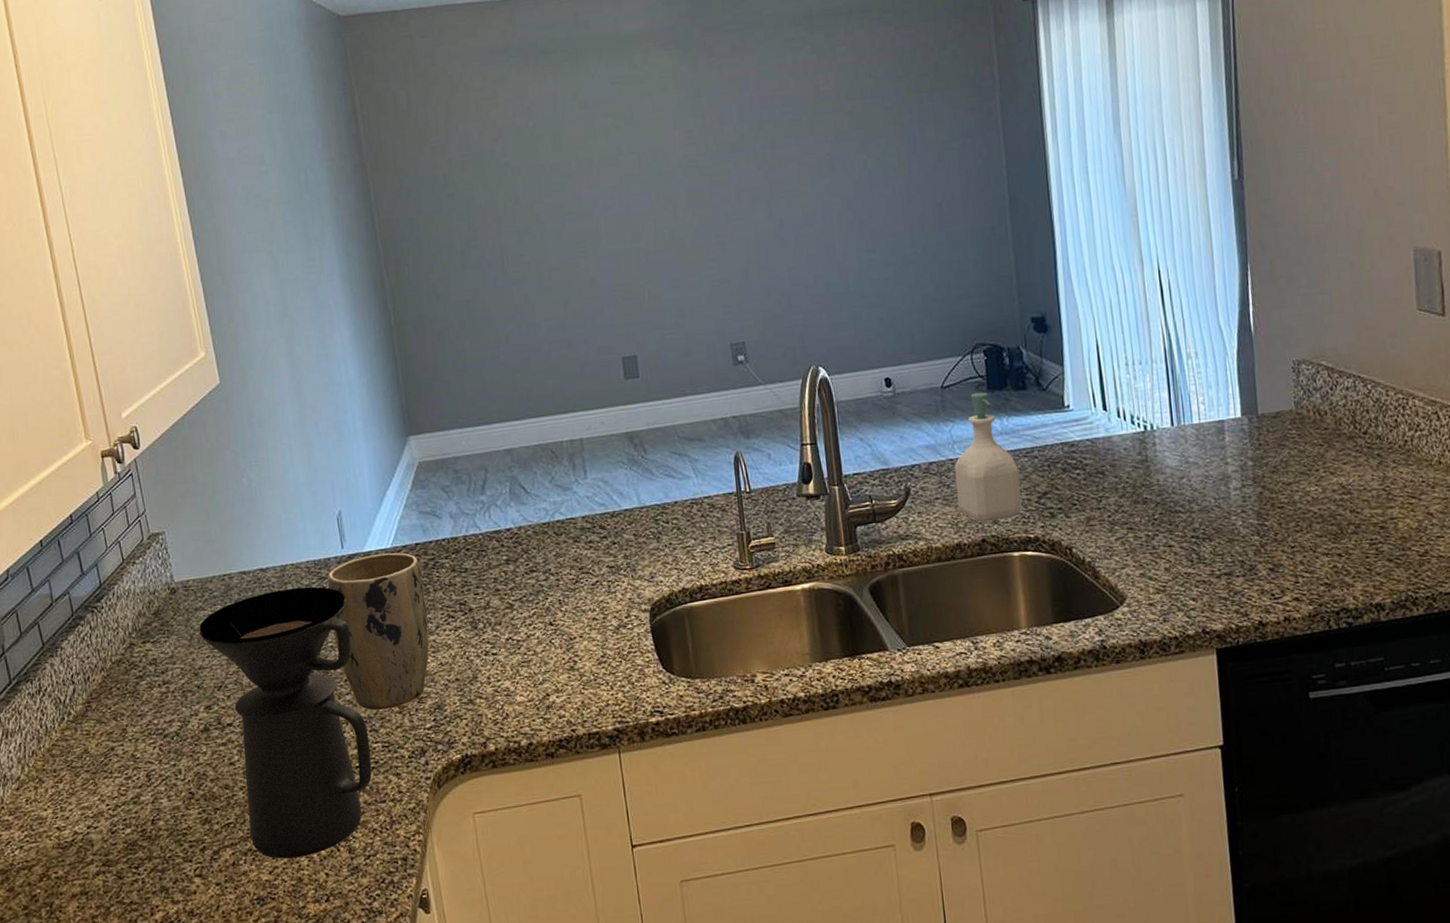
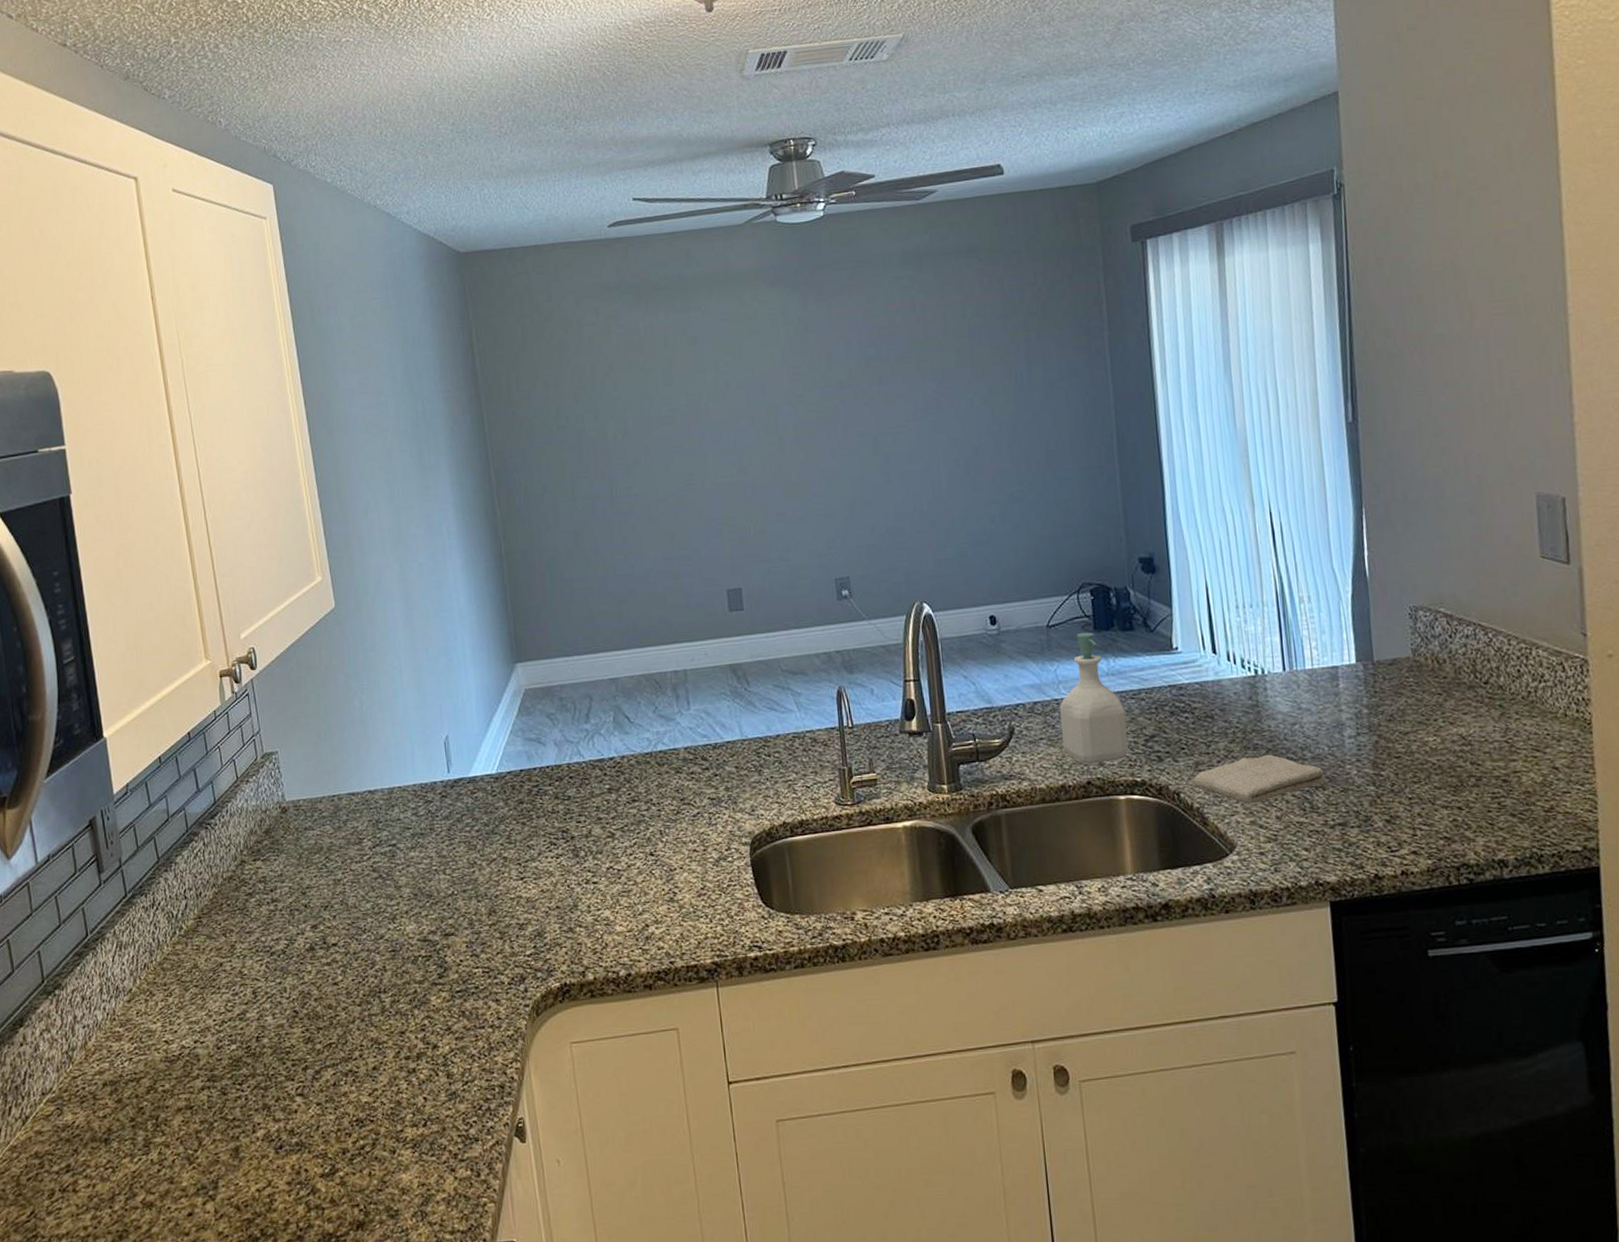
coffee maker: present [199,586,372,859] -> none [308,809,472,1081]
plant pot: present [327,552,430,710] -> none [433,778,532,935]
washcloth: none [1084,508,1211,557] -> present [1193,754,1325,805]

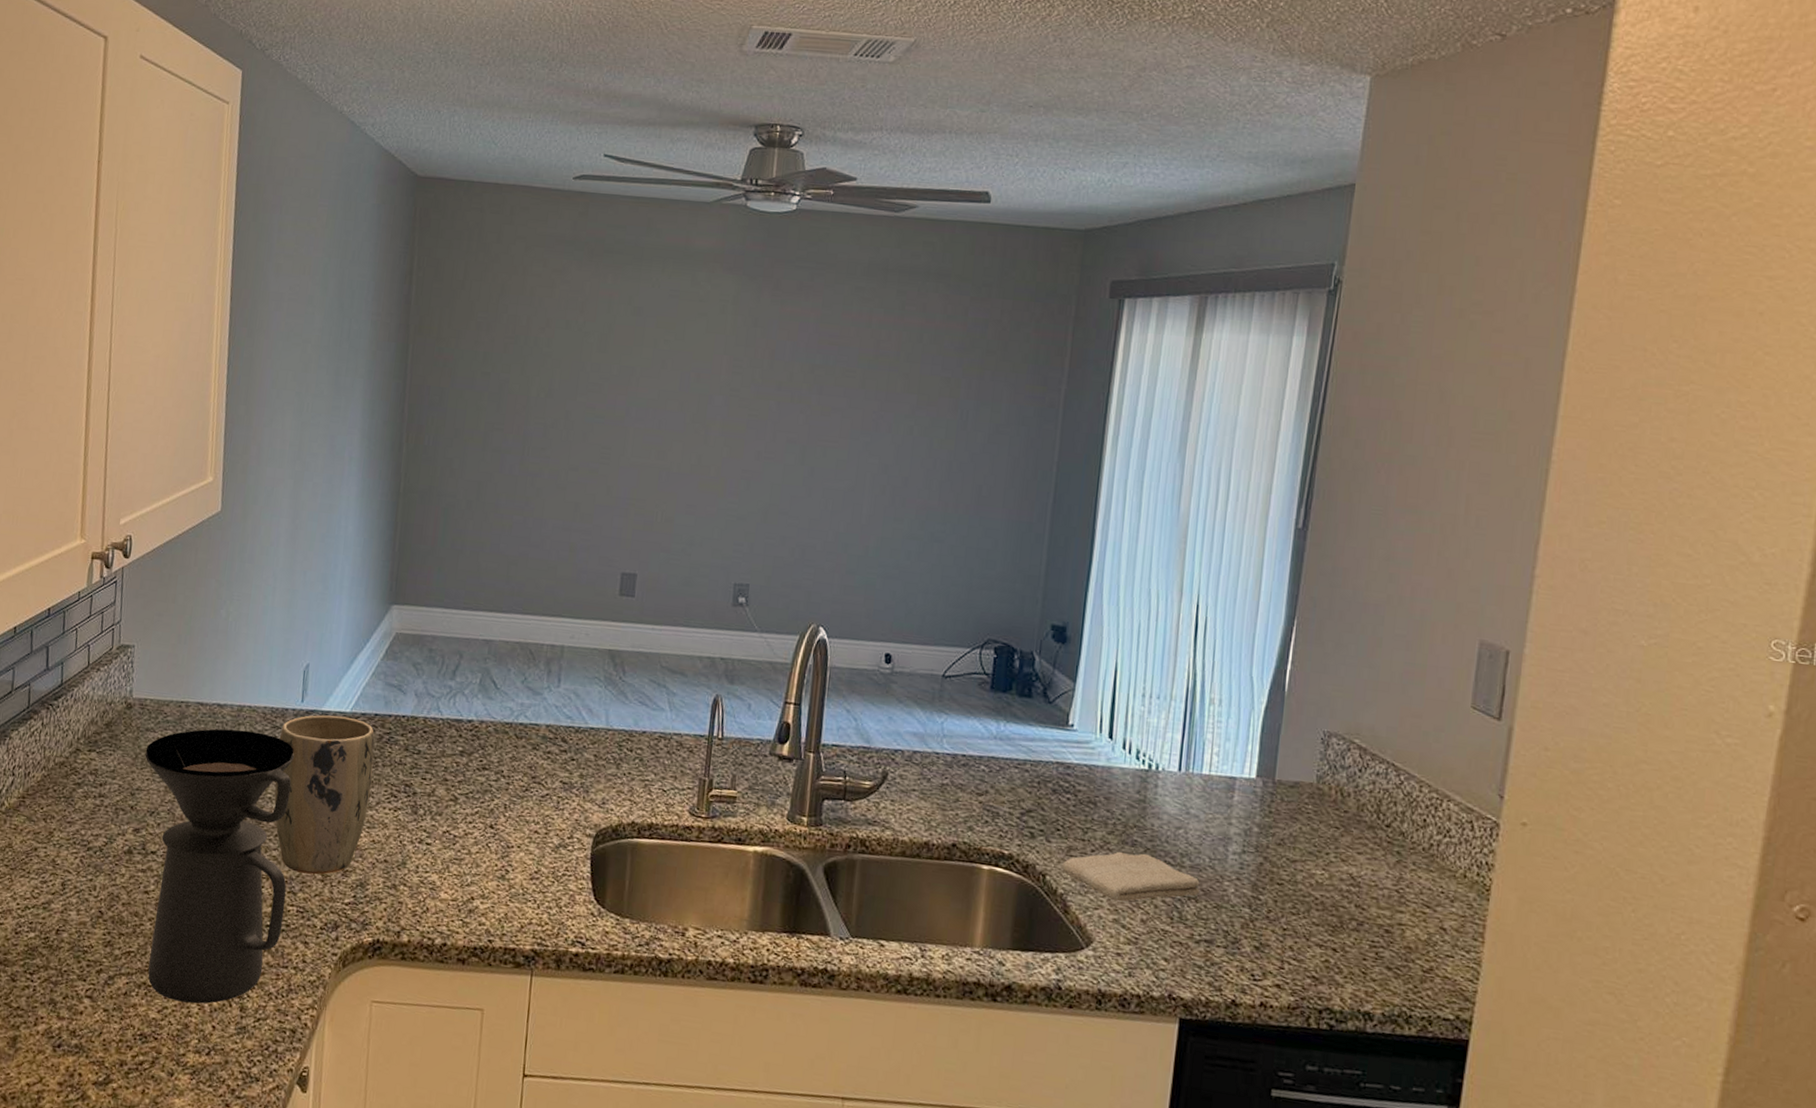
coffee maker: none [308,809,472,1081] -> present [145,728,295,1004]
plant pot: none [433,778,532,935] -> present [274,714,375,875]
soap bottle: present [1060,632,1129,764] -> none [935,689,1006,828]

